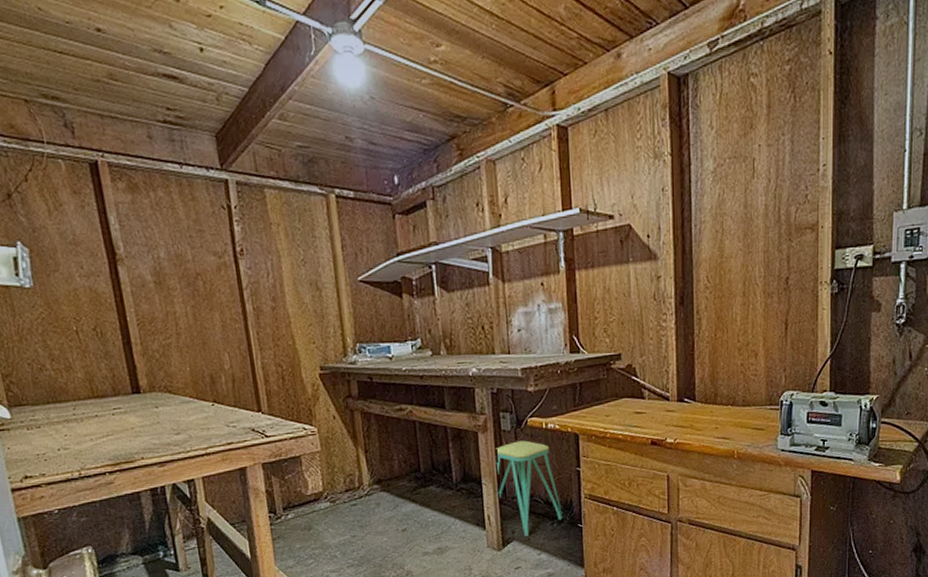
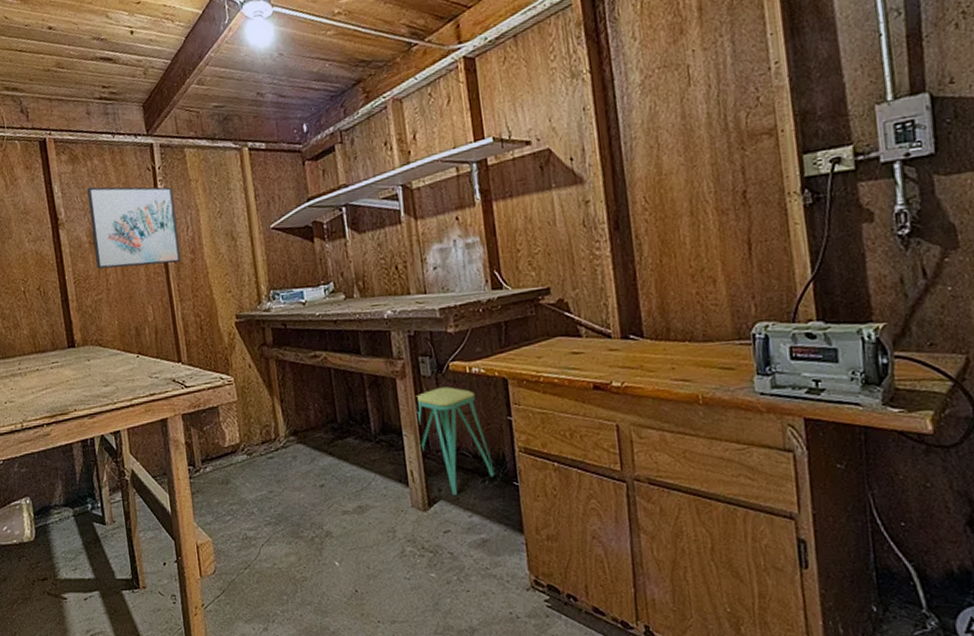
wall art: none [150,221,261,312] -> present [87,187,181,269]

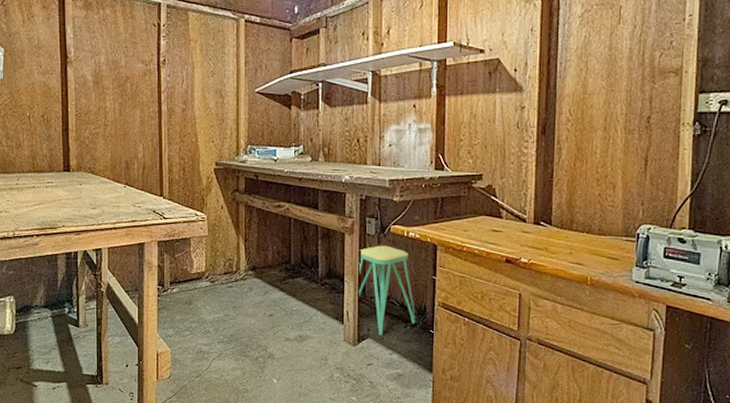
wall art: present [87,187,181,269] -> none [97,33,173,111]

